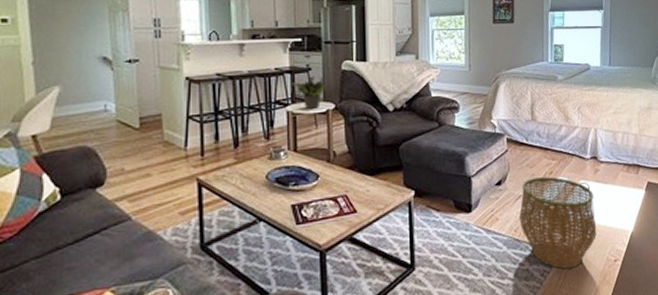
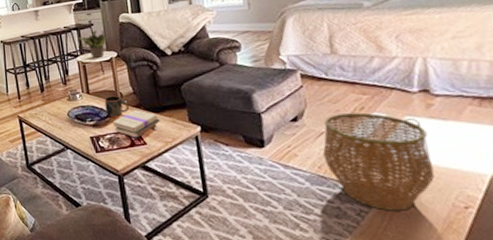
mug: none [314,154,343,182] -> present [104,95,130,119]
books: none [320,172,374,207] -> present [112,110,160,139]

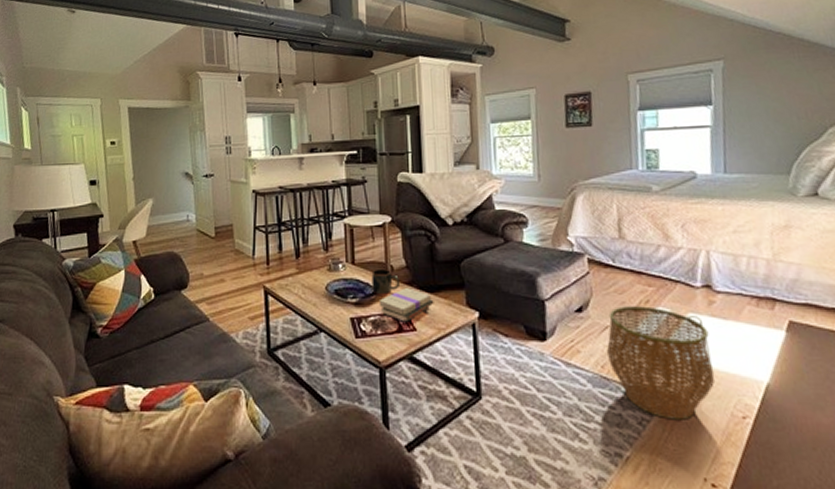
potted plant: present [77,29,107,58] -> none [347,187,382,221]

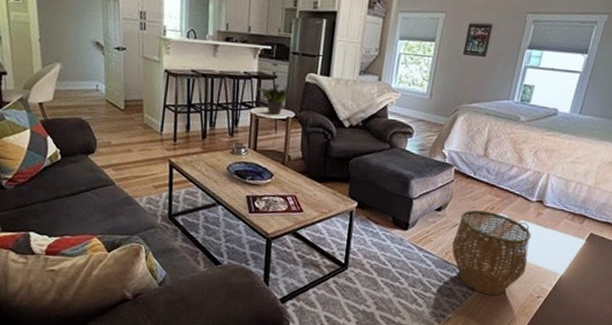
potted plant: none [347,187,382,221] -> present [256,82,289,115]
mug: present [371,268,401,296] -> none [269,156,295,181]
books: present [378,288,434,324] -> none [273,176,322,205]

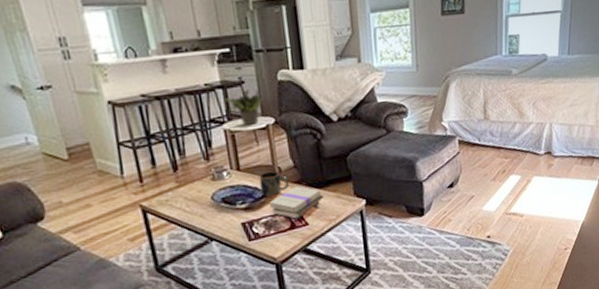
mug: none [269,156,295,181] -> present [259,170,290,199]
books: none [273,176,322,205] -> present [269,186,324,220]
basket: present [451,210,532,296] -> none [471,175,549,261]

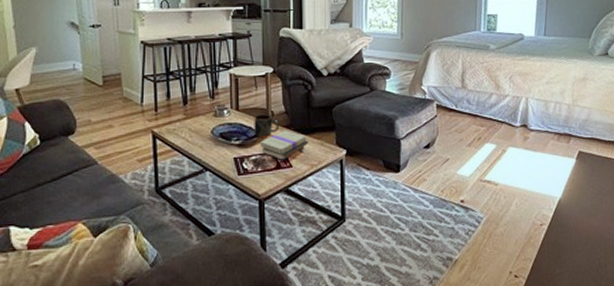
potted plant: present [223,88,263,125] -> none [233,40,265,72]

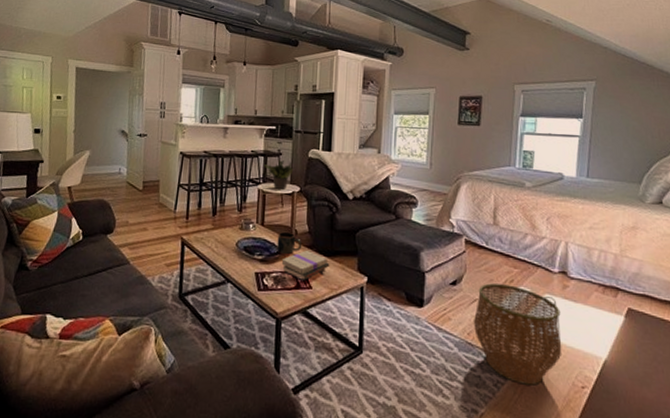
potted plant: none [233,40,265,72] -> present [263,159,294,189]
basket: none [446,142,524,230] -> present [473,283,562,386]

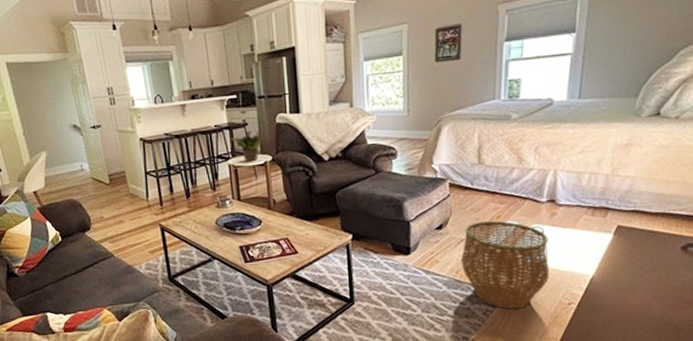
mug: present [277,231,303,256] -> none [256,202,283,227]
books: present [281,251,330,282] -> none [263,218,313,248]

